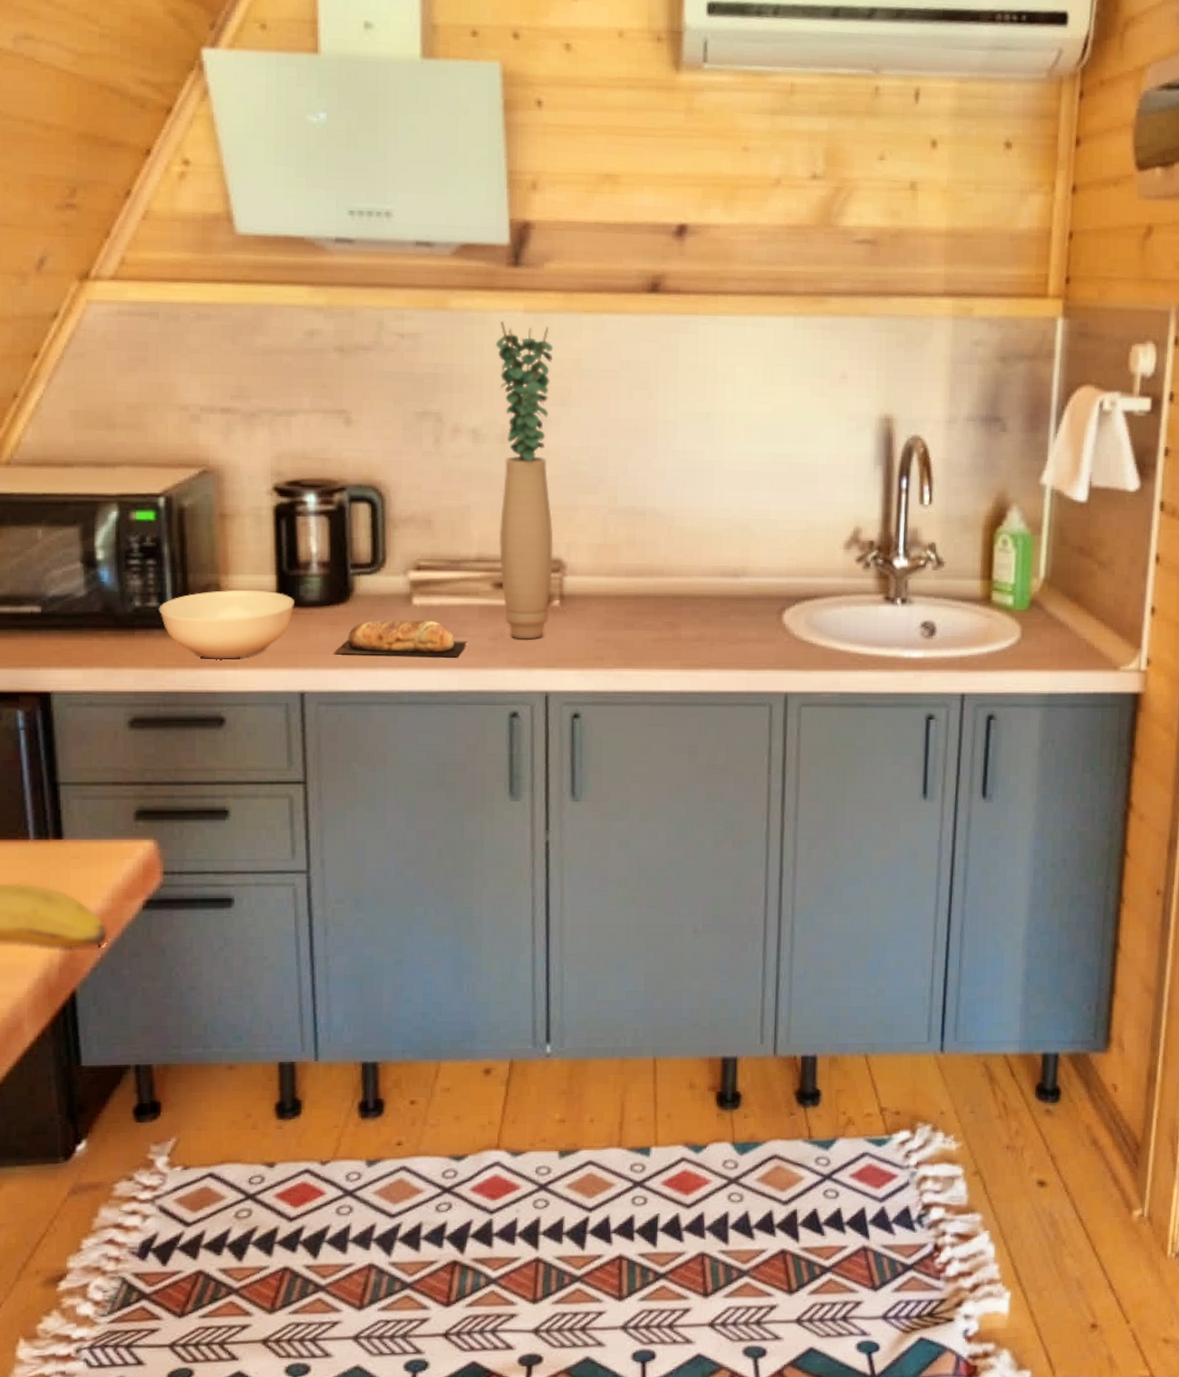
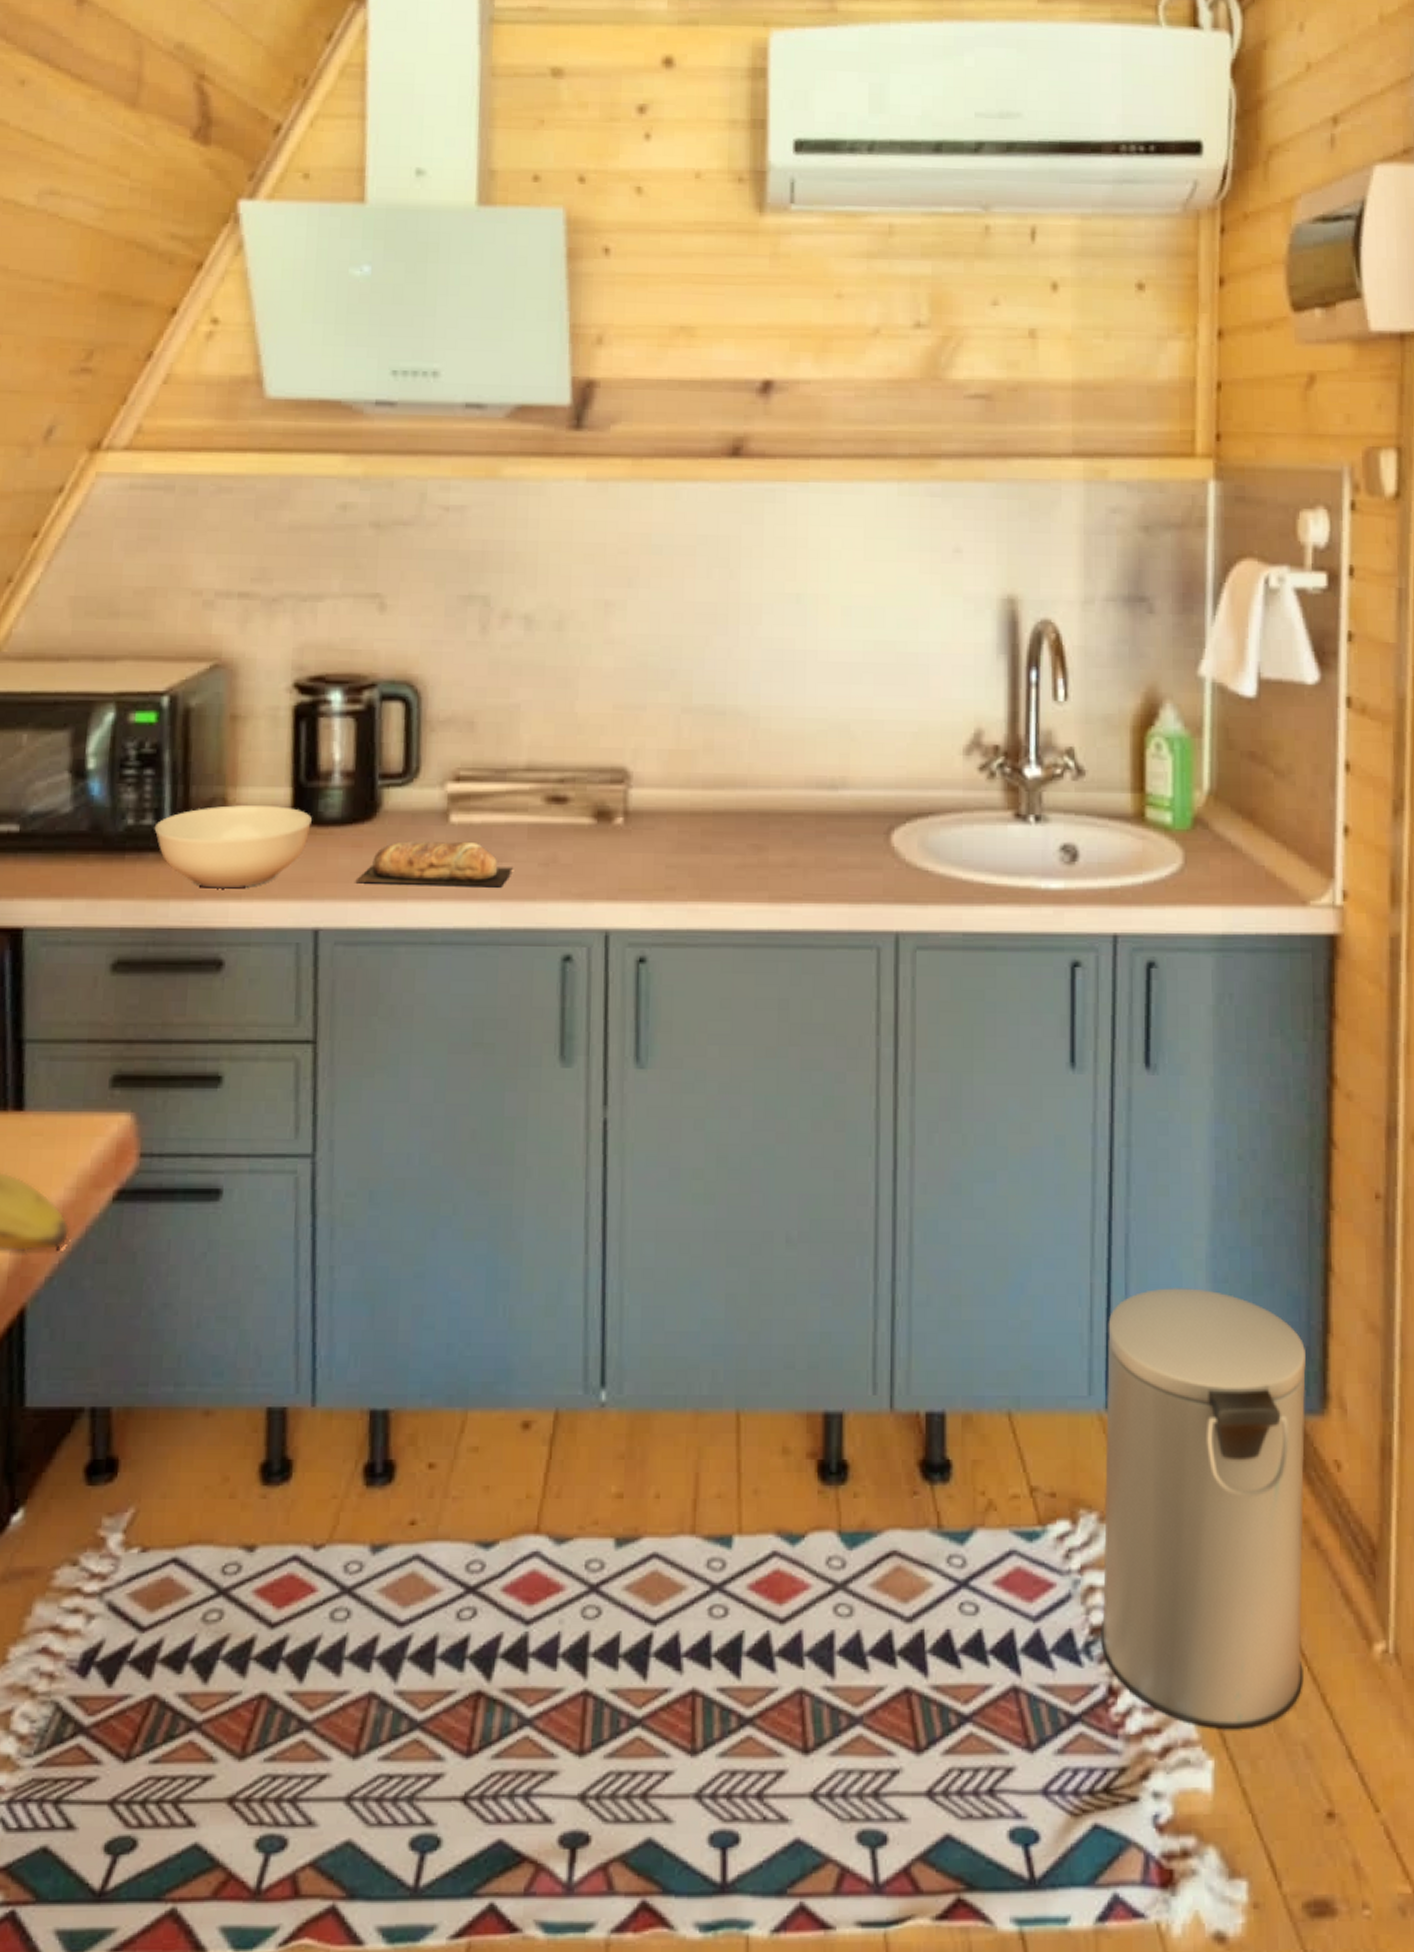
vase: present [495,321,554,640] -> none [552,491,620,866]
trash bin: none [930,961,1095,1272] -> present [1100,1286,1306,1730]

